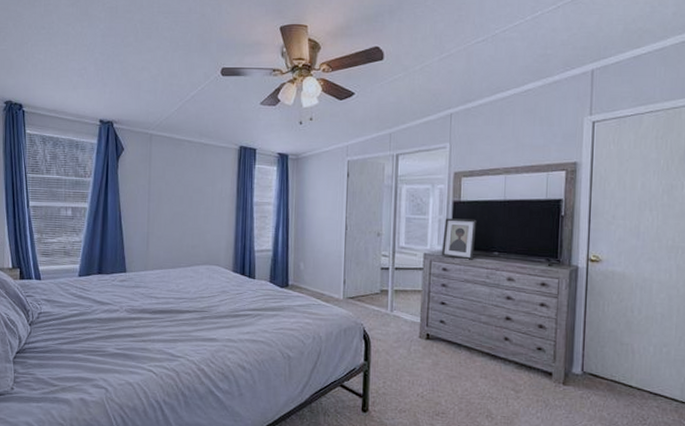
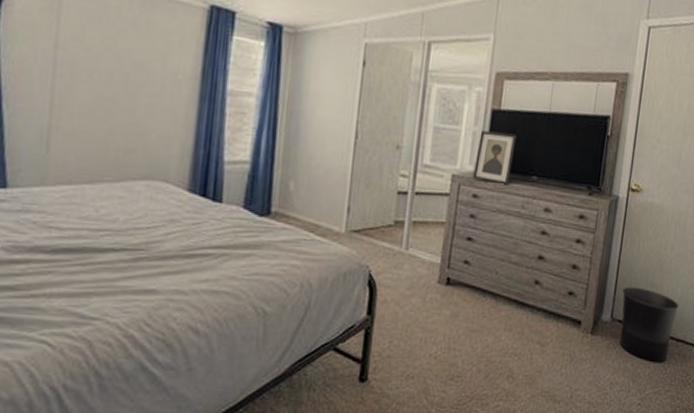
waste bin: none [591,344,653,414] -> present [619,286,679,363]

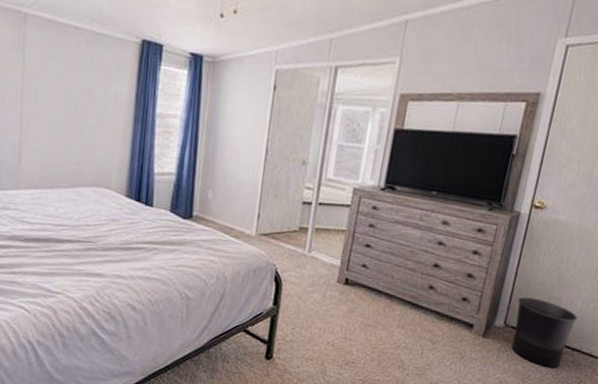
picture frame: present [472,130,517,185] -> none [372,148,418,199]

